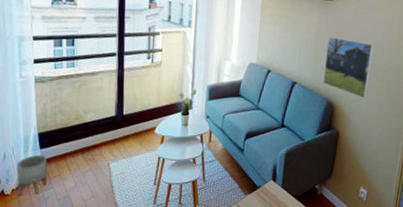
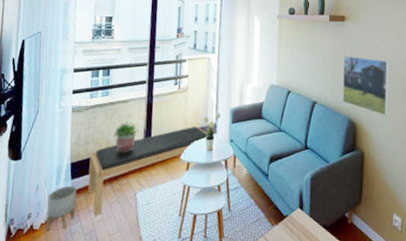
bench: none [58,101,183,184] -> present [88,126,207,216]
potted plant: none [83,94,110,125] -> present [114,121,139,153]

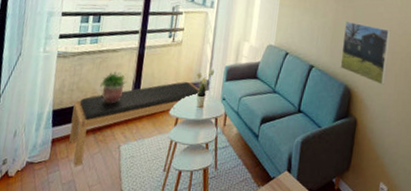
planter: present [46,185,77,230] -> none [22,133,58,178]

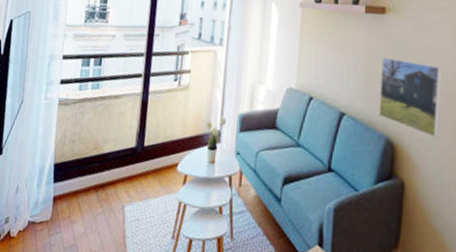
bench: present [69,81,199,166] -> none [71,131,210,229]
potted plant: present [100,71,128,104] -> none [102,120,131,157]

